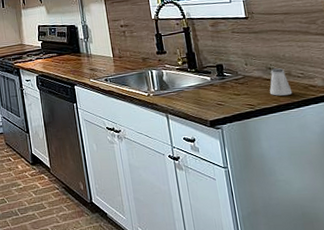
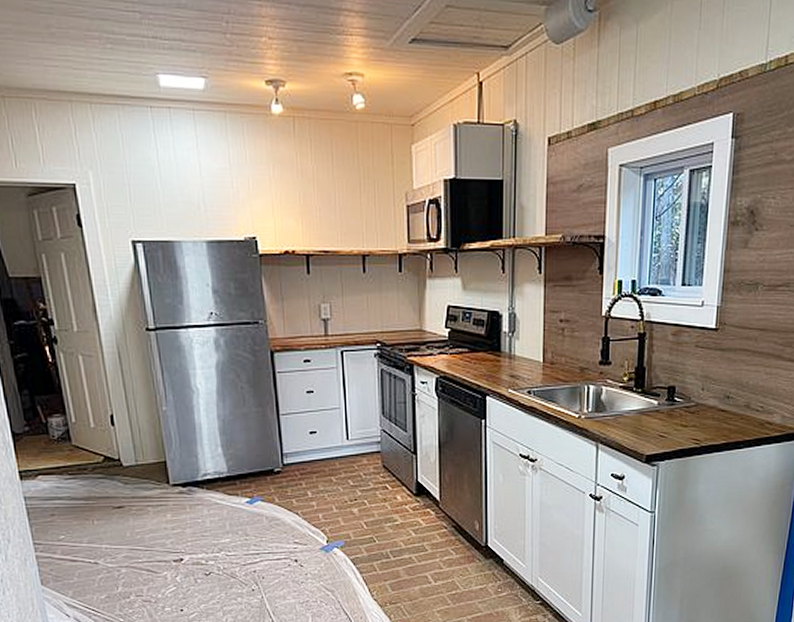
saltshaker: present [269,68,293,96] -> none [721,397,746,431]

